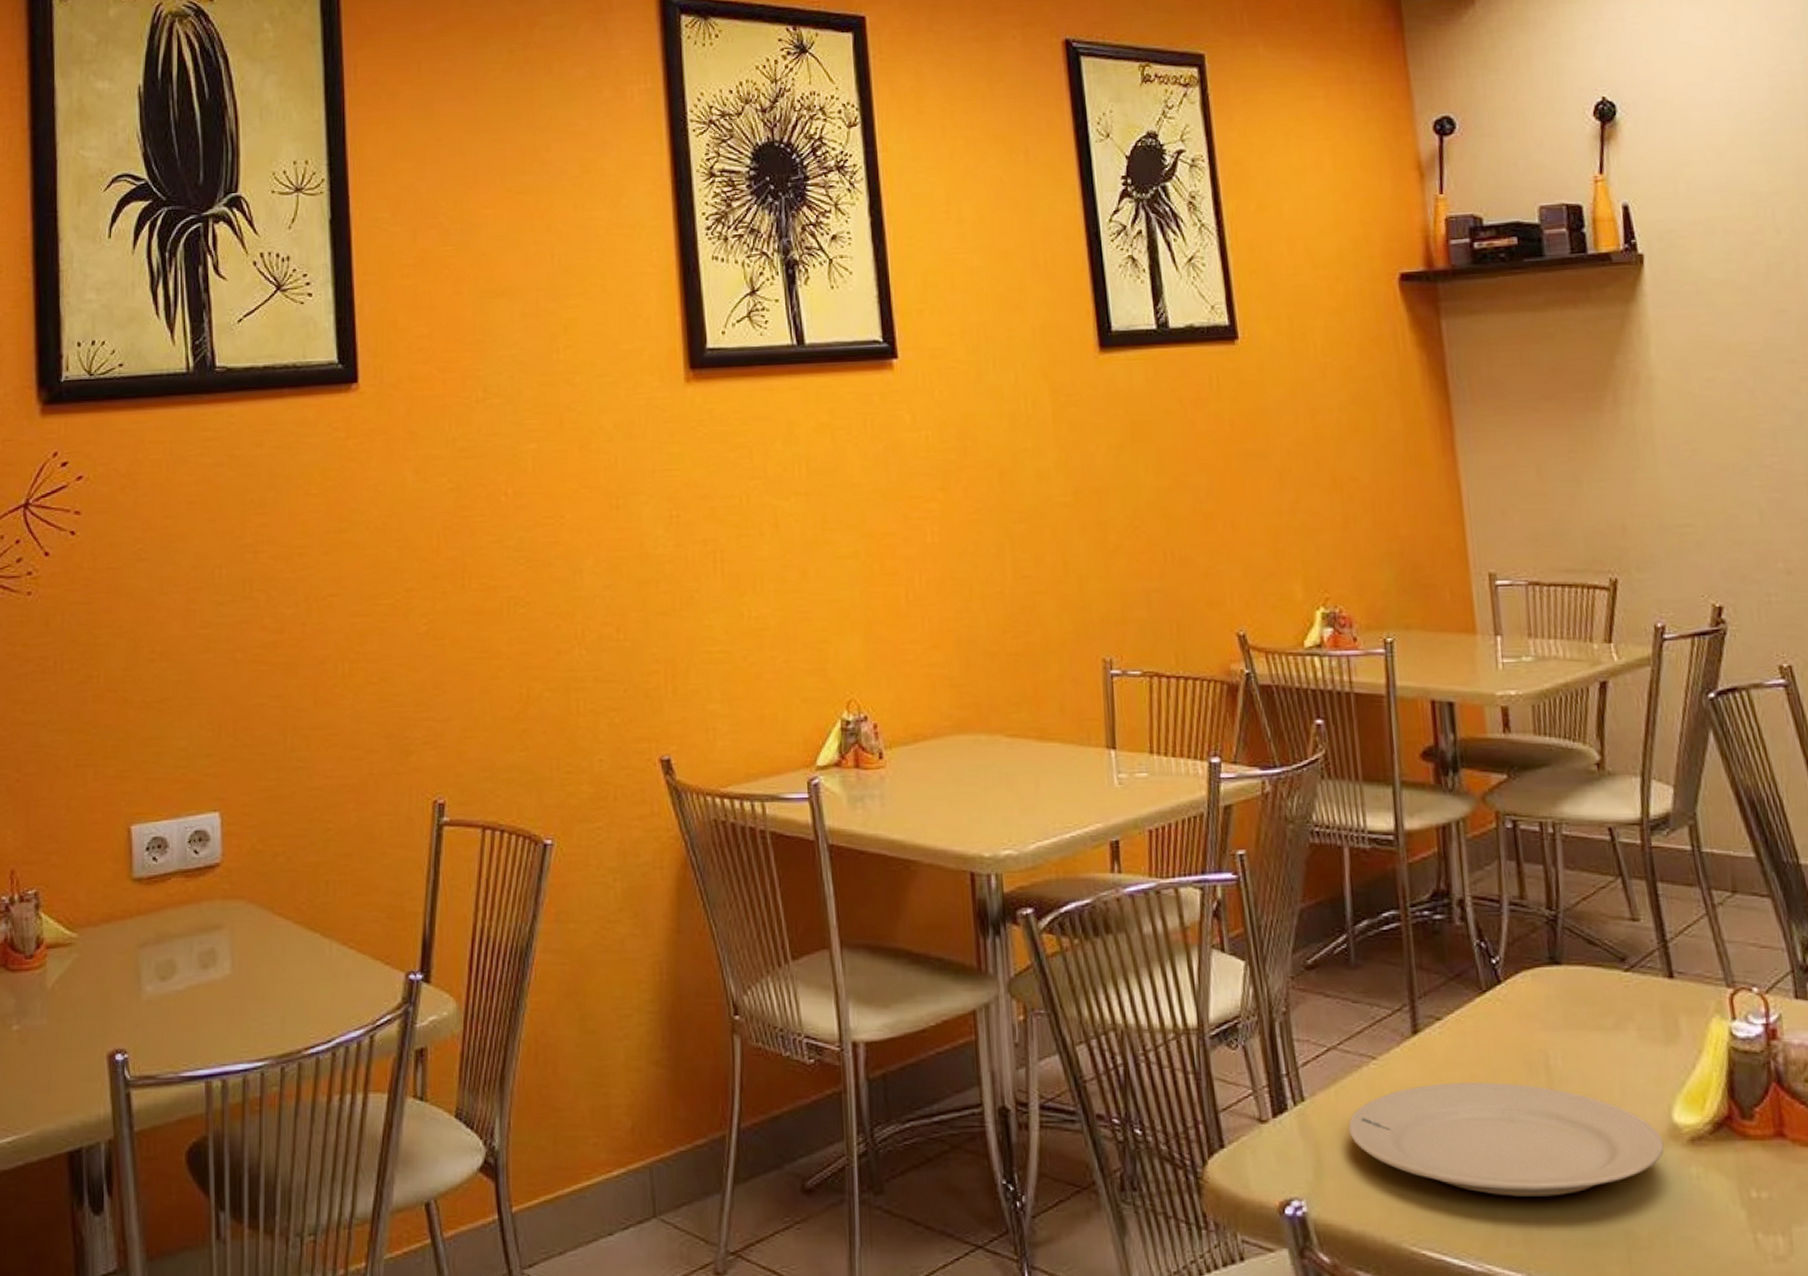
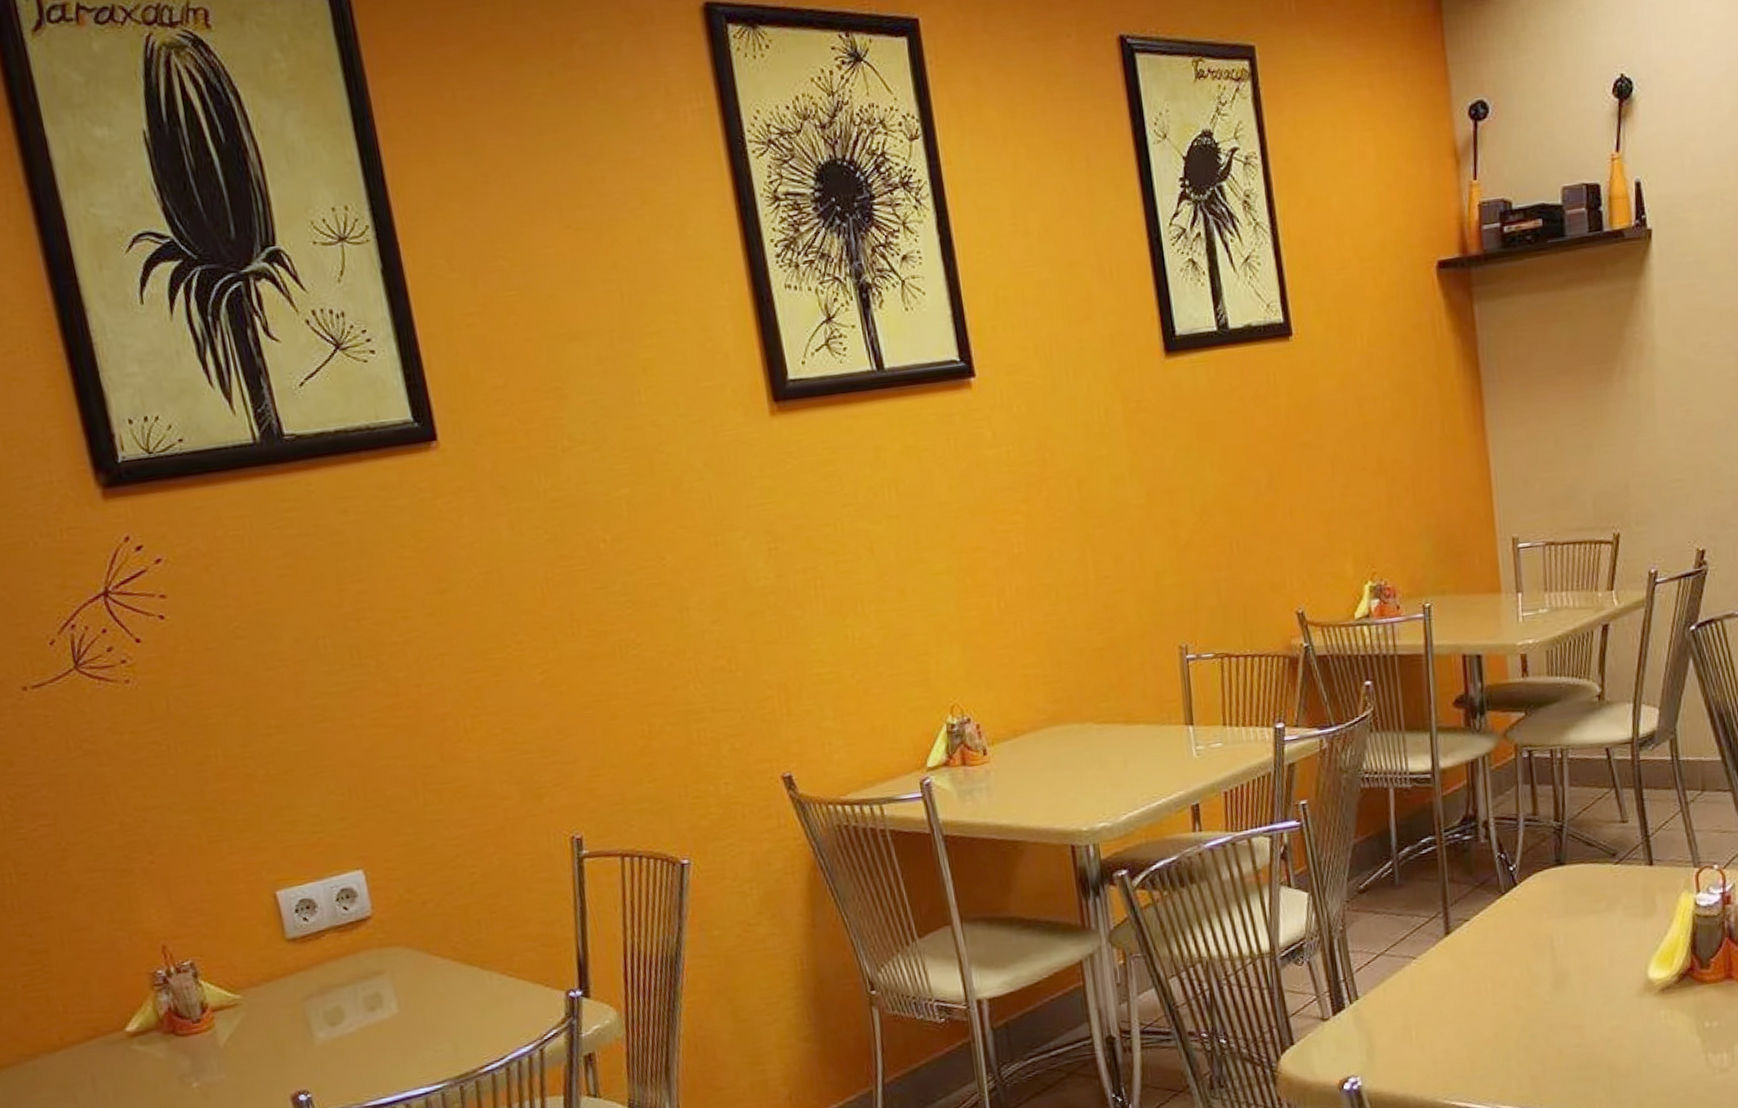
plate: present [1348,1083,1665,1197] -> none [1394,963,1641,1052]

